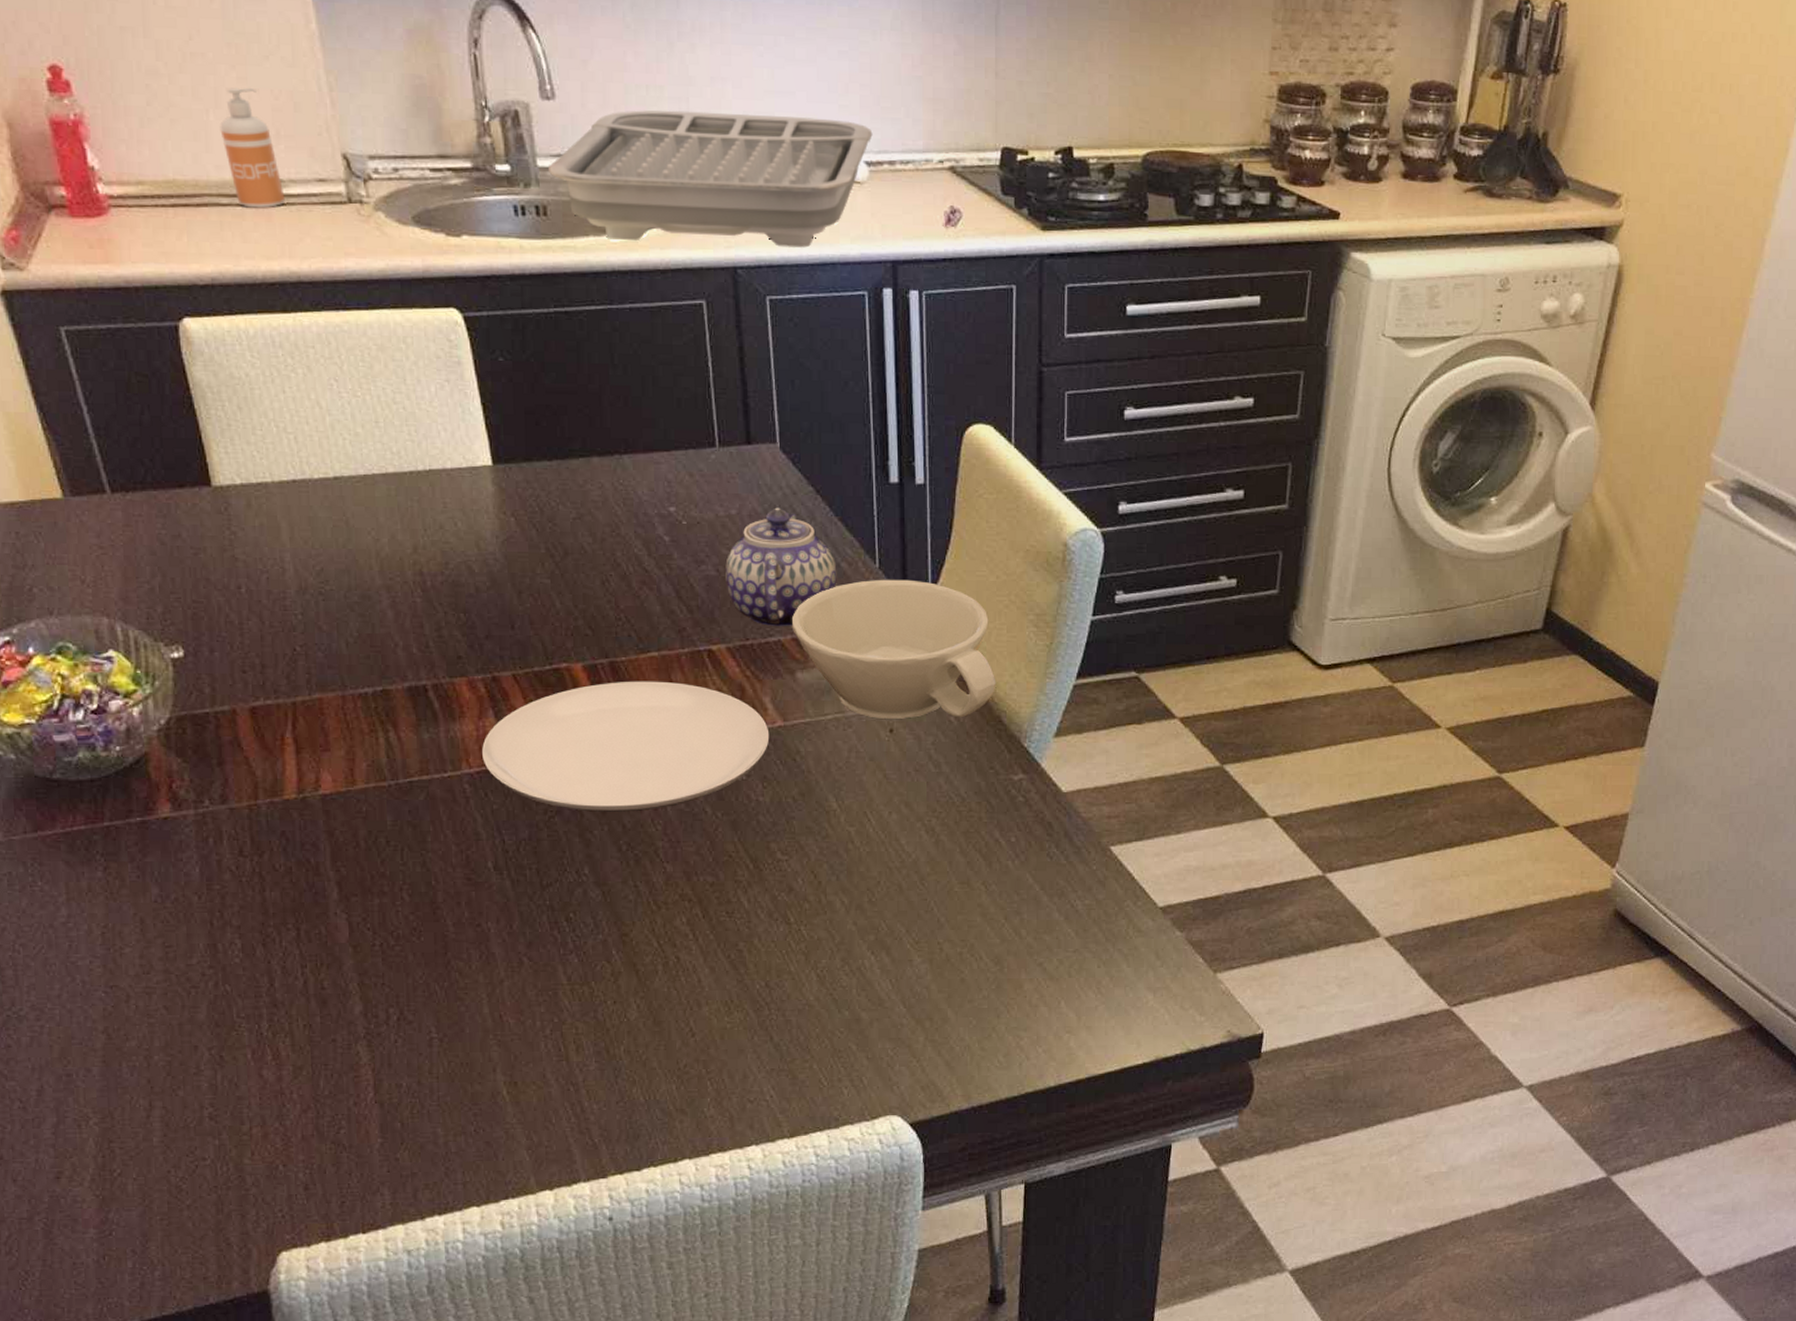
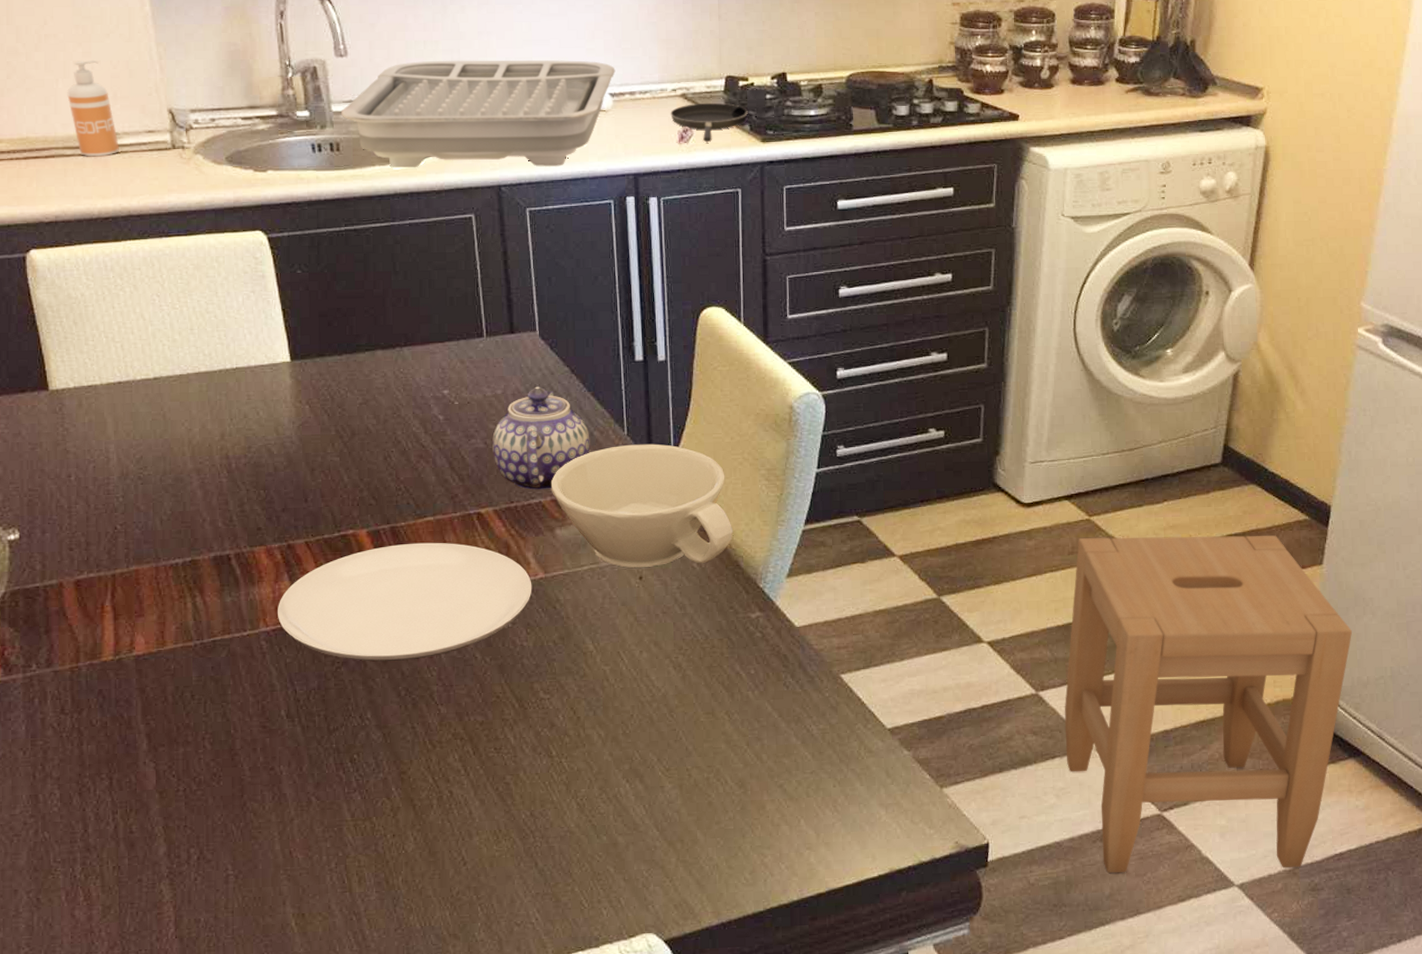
frying pan: none [936,179,1026,227] -> present [670,102,748,142]
stool: none [1352,707,1671,1070] -> present [1064,535,1353,873]

